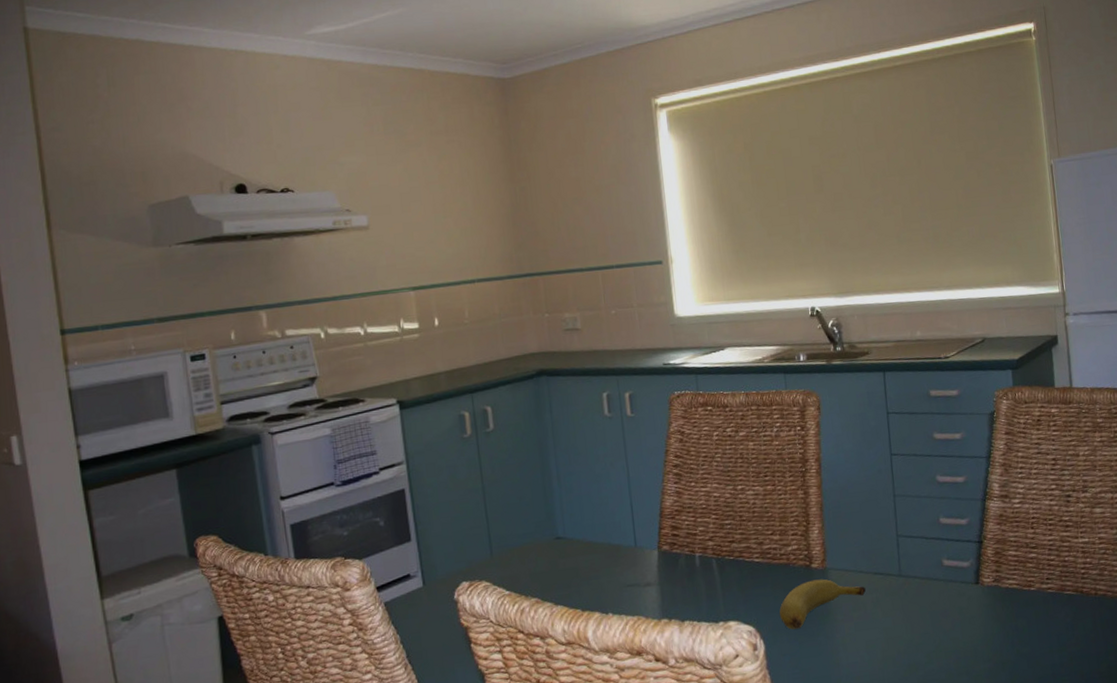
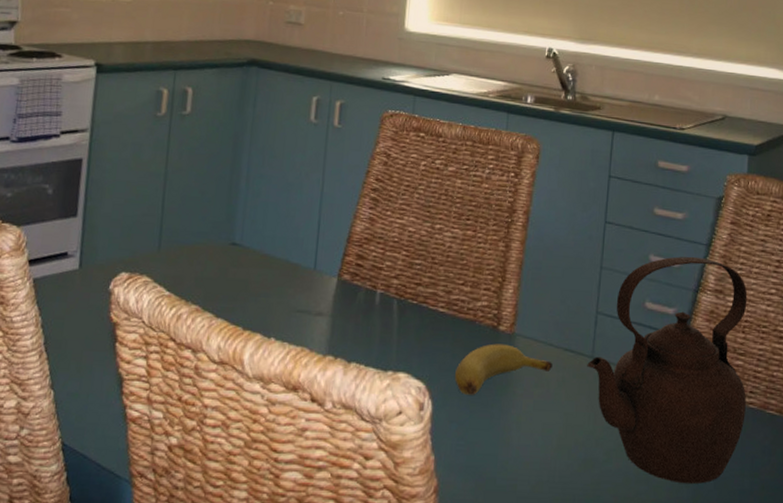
teapot: none [896,469,1046,669] -> present [587,256,748,485]

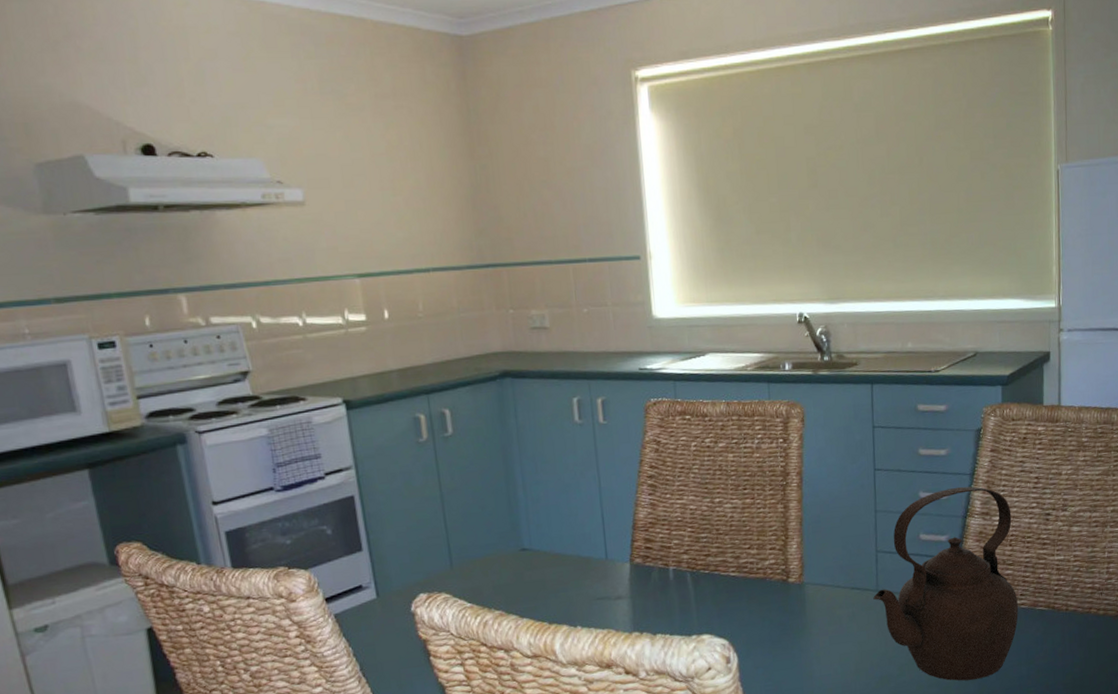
banana: present [455,343,553,395] -> none [754,593,842,643]

